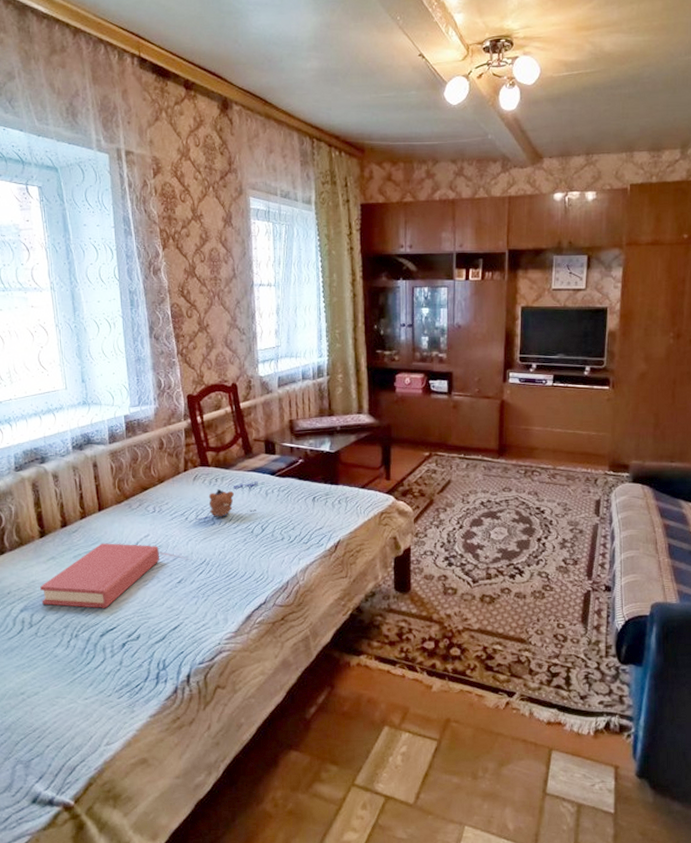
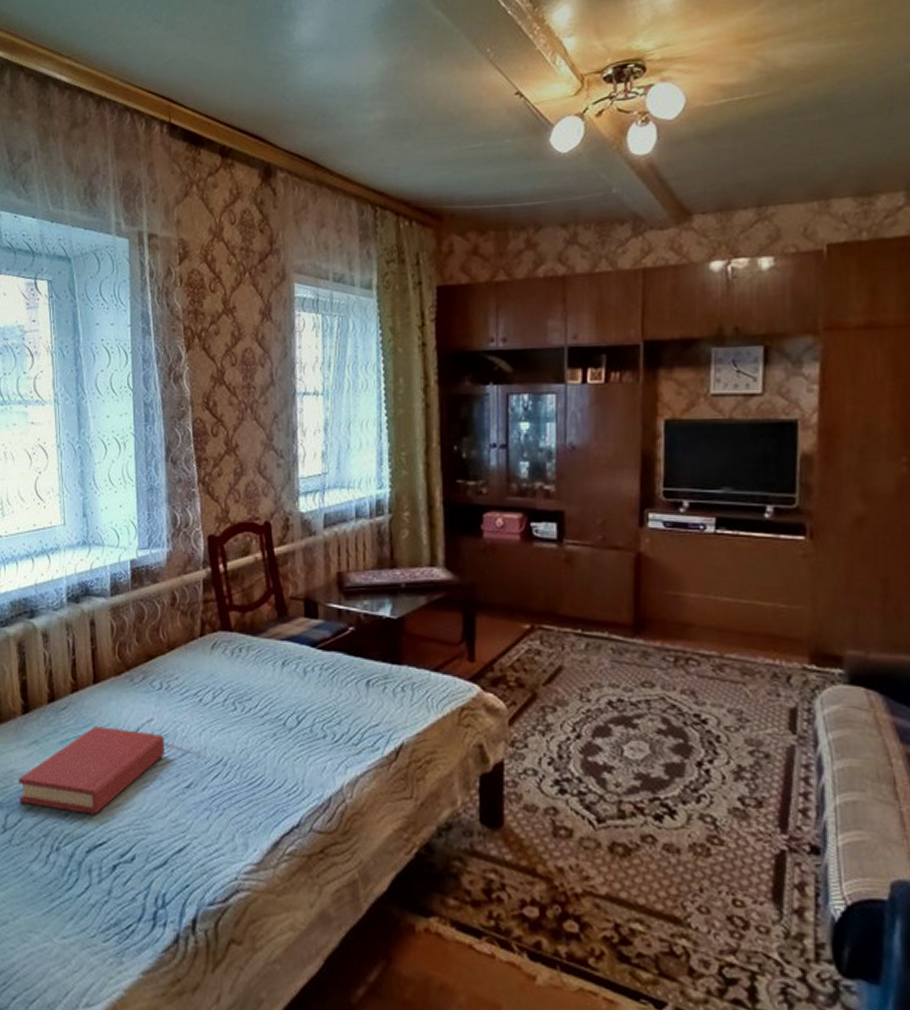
teddy bear: present [195,482,258,521] -> none [211,655,294,704]

